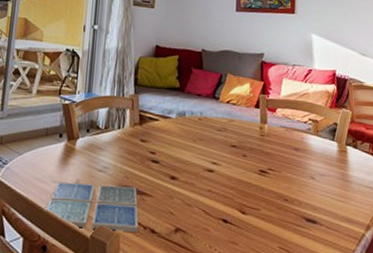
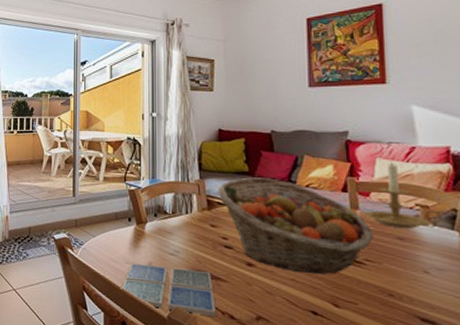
fruit basket: none [150,93,276,185] -> present [218,177,373,274]
candle holder: none [270,82,328,140] -> present [364,162,443,228]

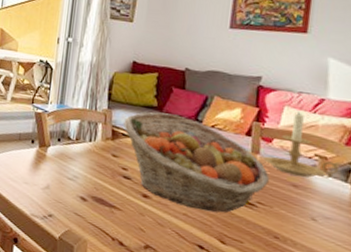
drink coaster: present [121,263,216,316] -> none [16,183,107,242]

